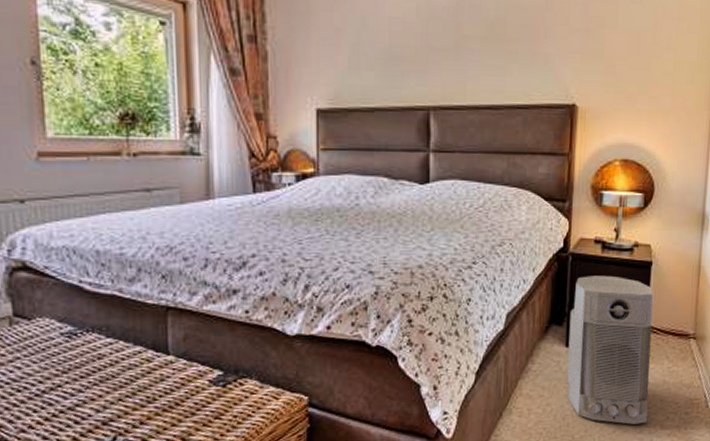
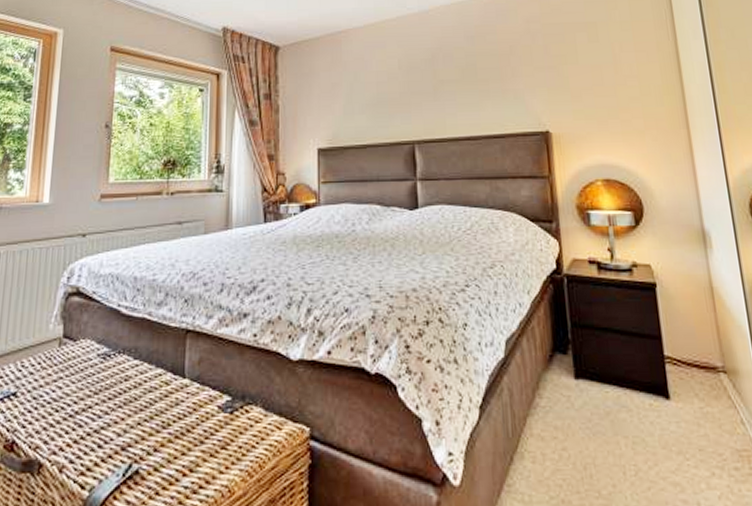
air purifier: present [566,275,654,425] -> none [574,298,689,480]

